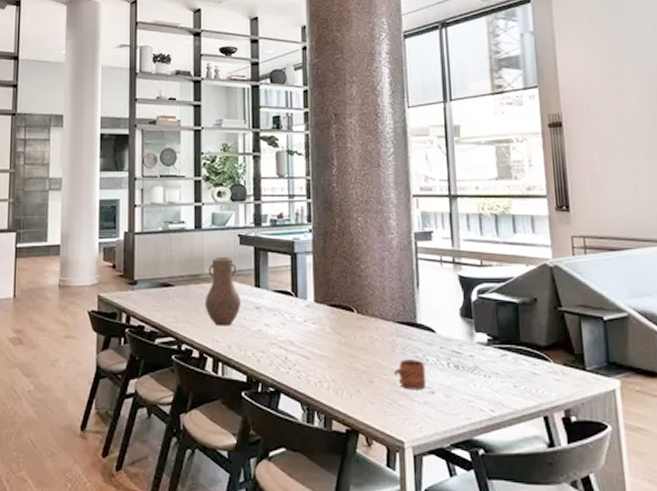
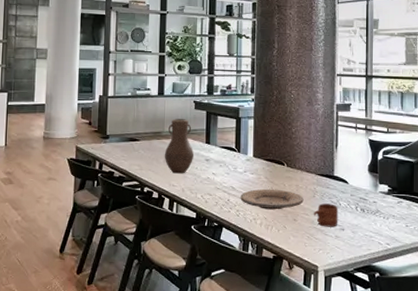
plate: none [301,342,381,369] -> present [240,188,304,210]

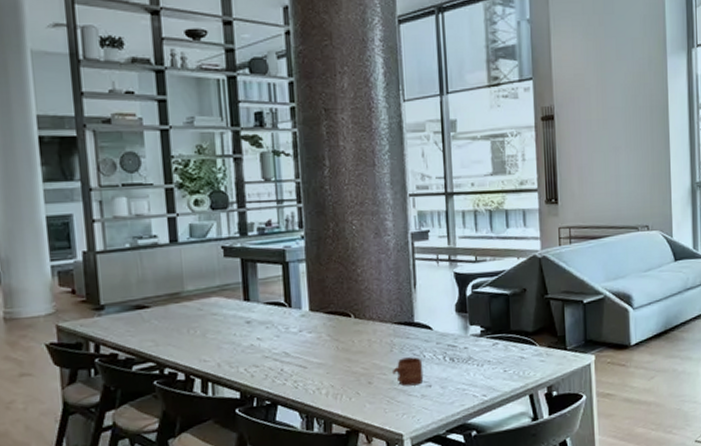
vase: present [164,119,194,174] -> none [187,271,230,346]
plate: present [240,188,304,210] -> none [297,347,379,375]

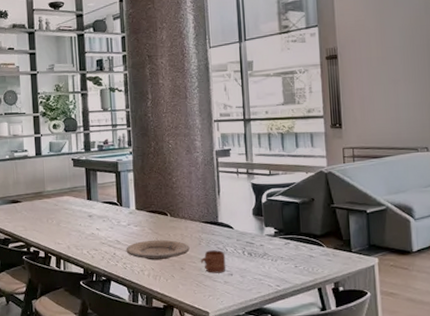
plate: none [297,347,379,375] -> present [126,239,190,260]

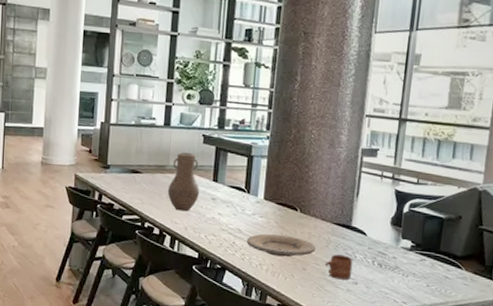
vase: none [47,177,77,232] -> present [167,152,200,212]

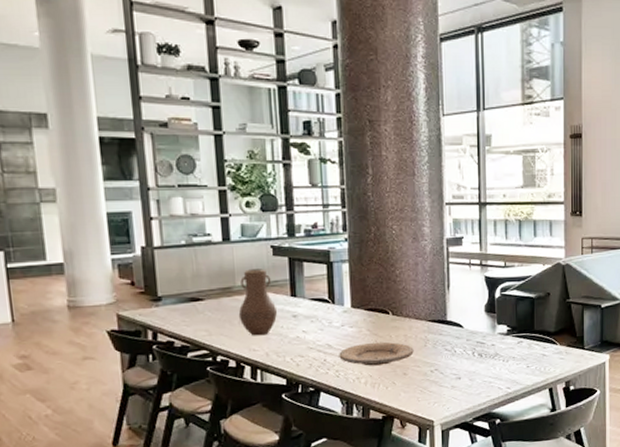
mug: present [324,254,353,280] -> none [425,351,454,378]

